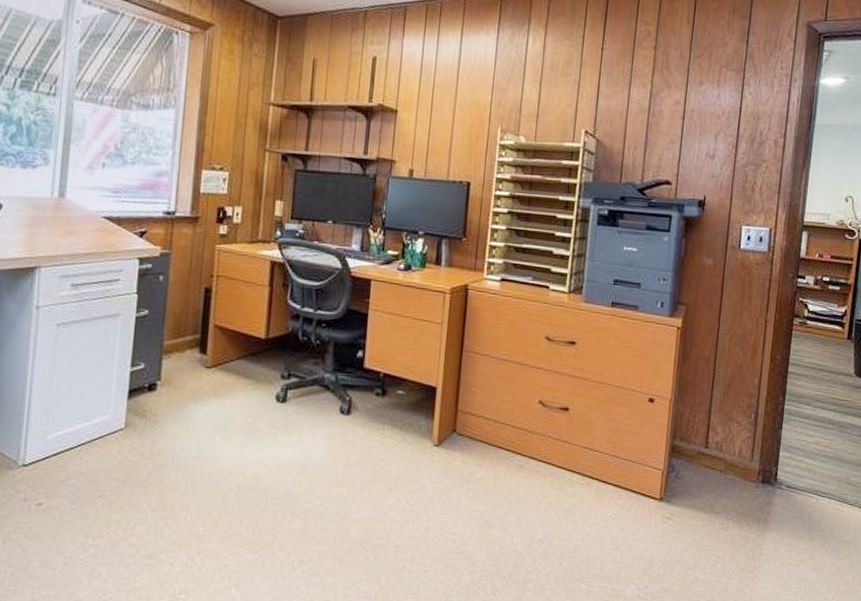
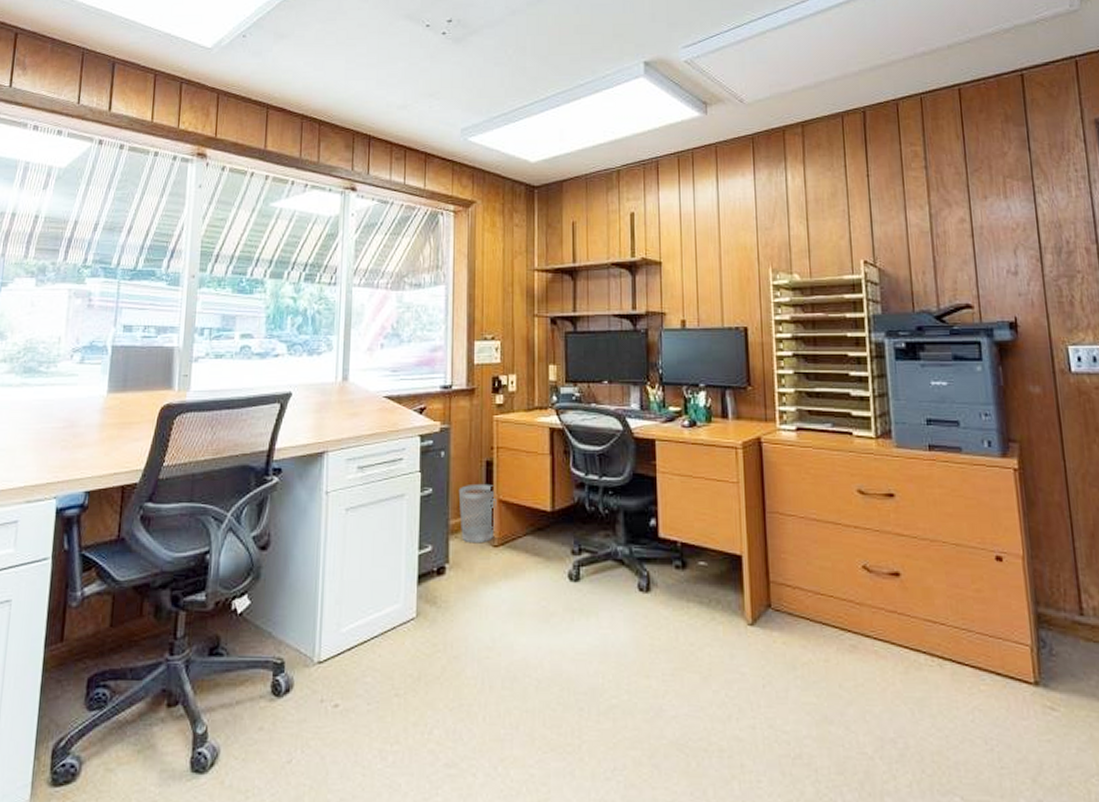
wastebasket: none [174,308,212,364] -> present [458,483,496,544]

